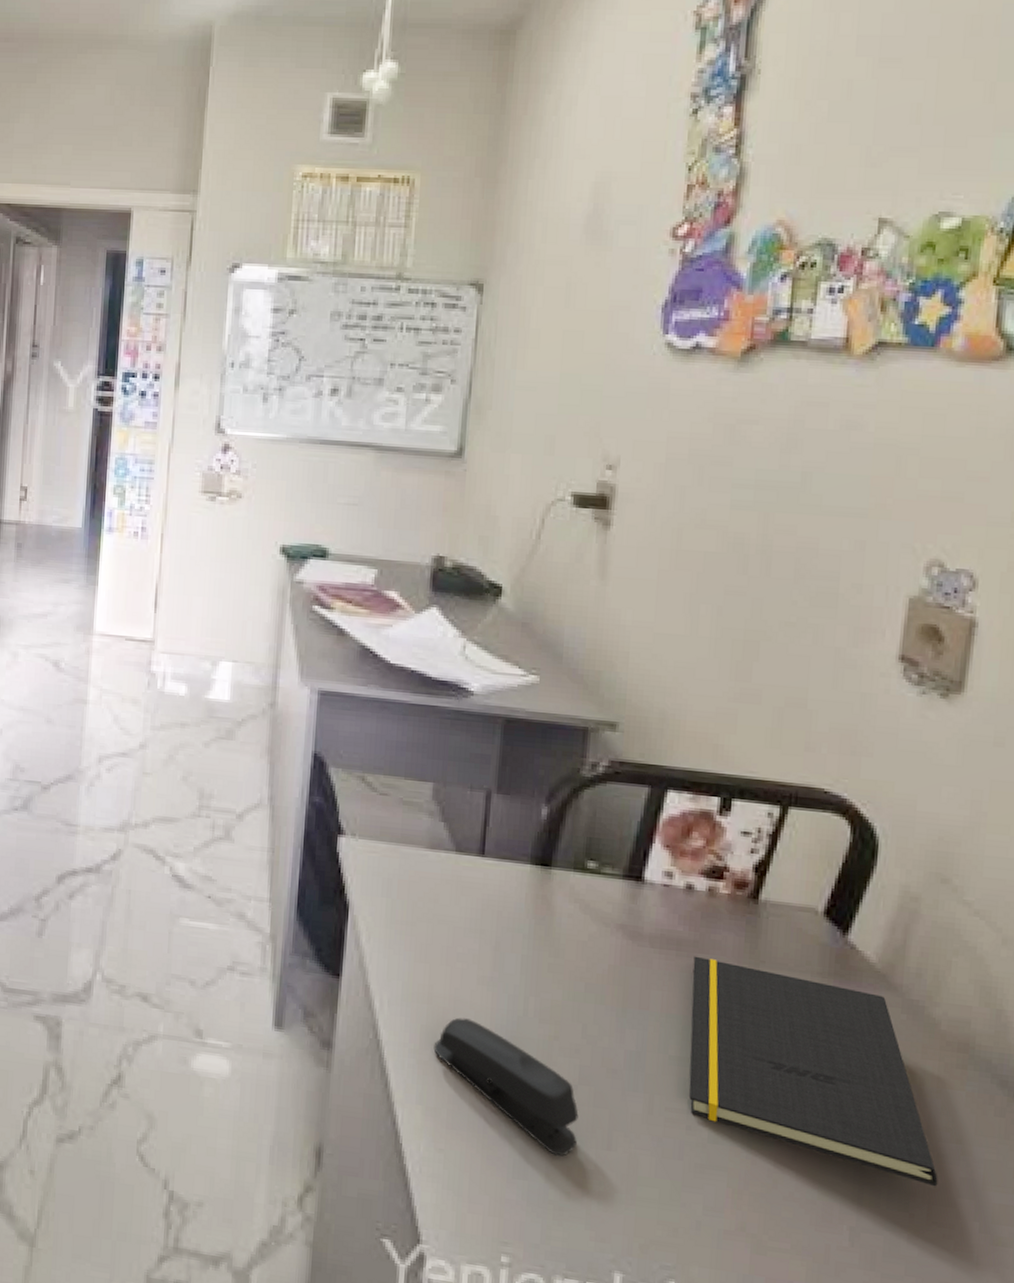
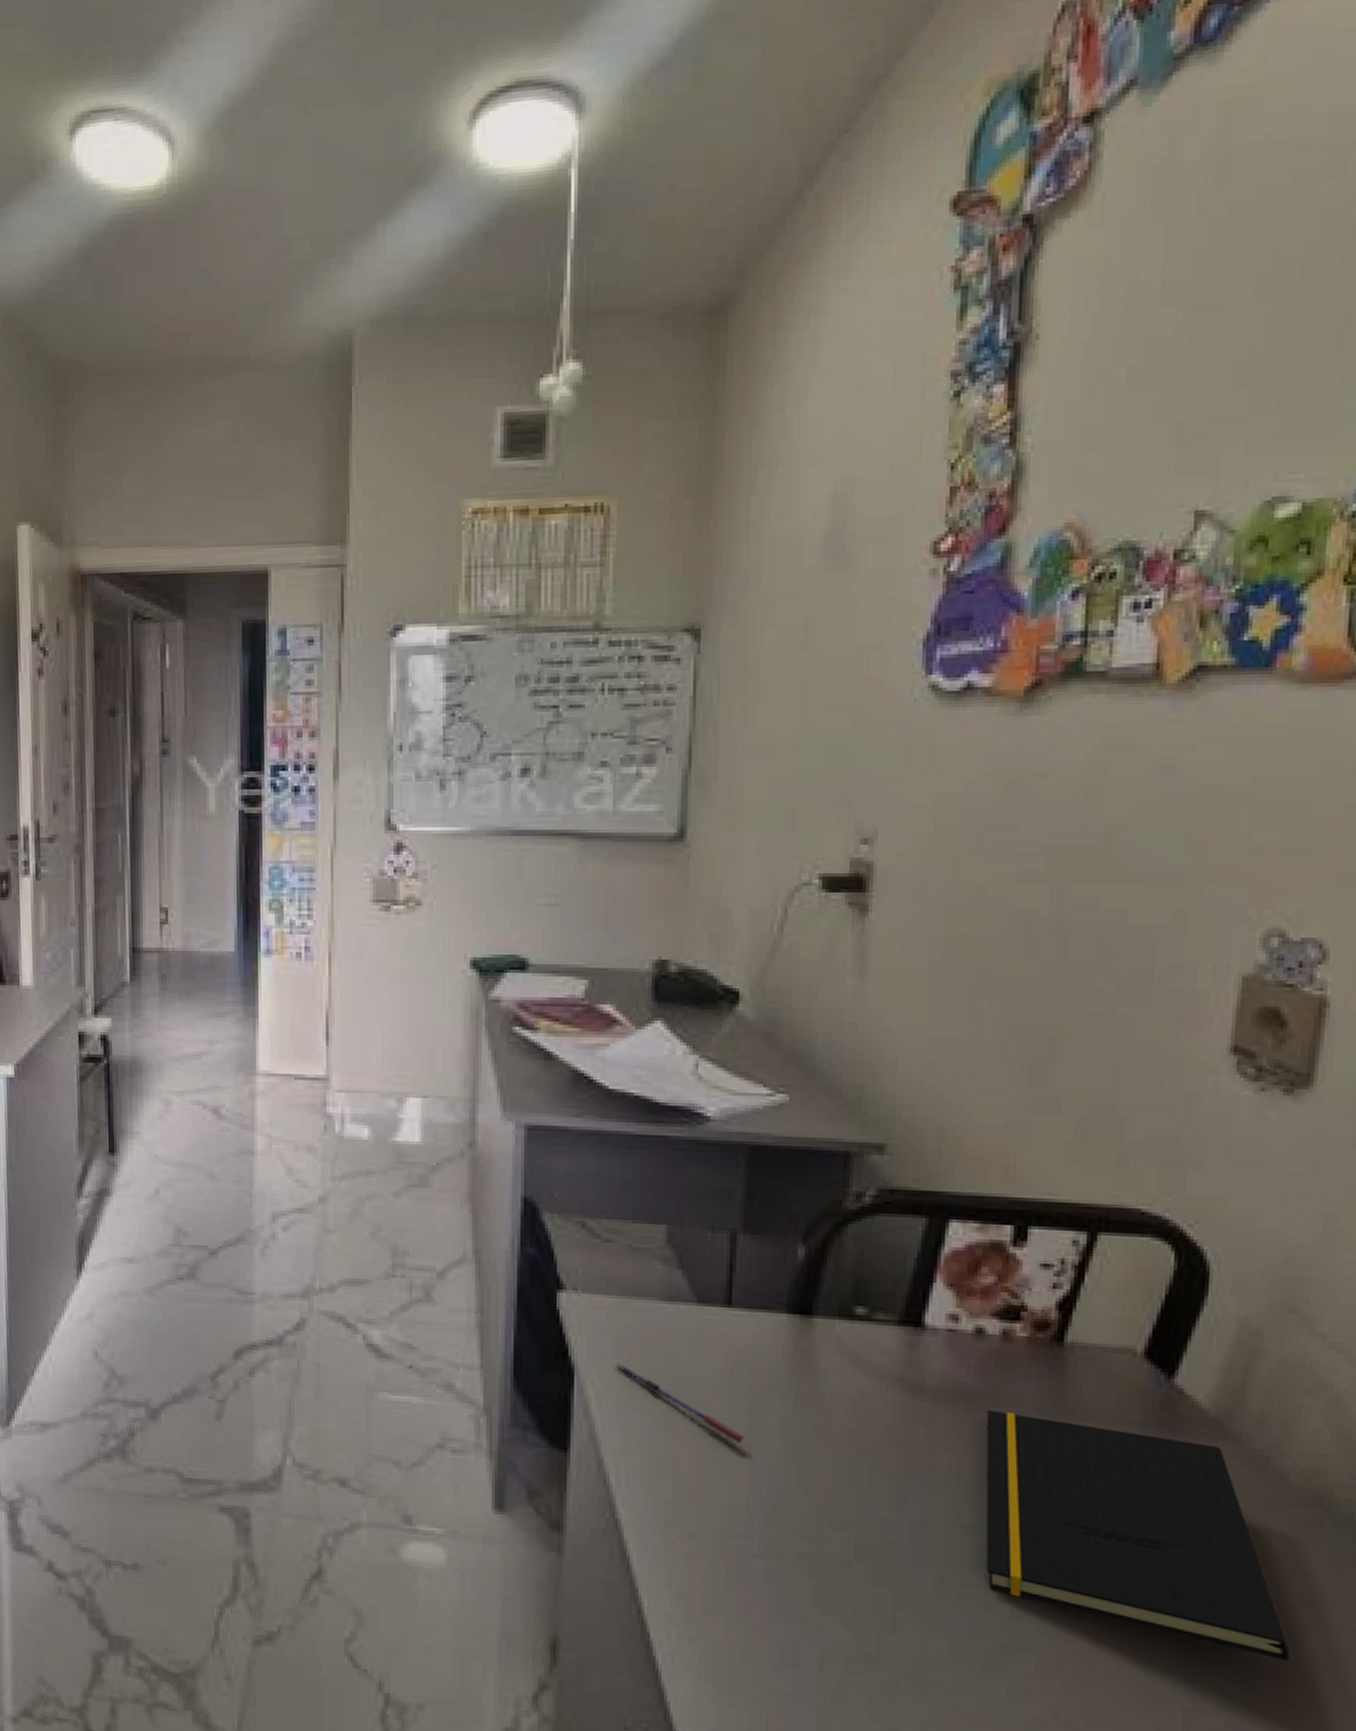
pen: none [384,902,491,977] -> present [616,1364,745,1444]
stapler: present [433,1017,579,1157] -> none [681,1490,856,1642]

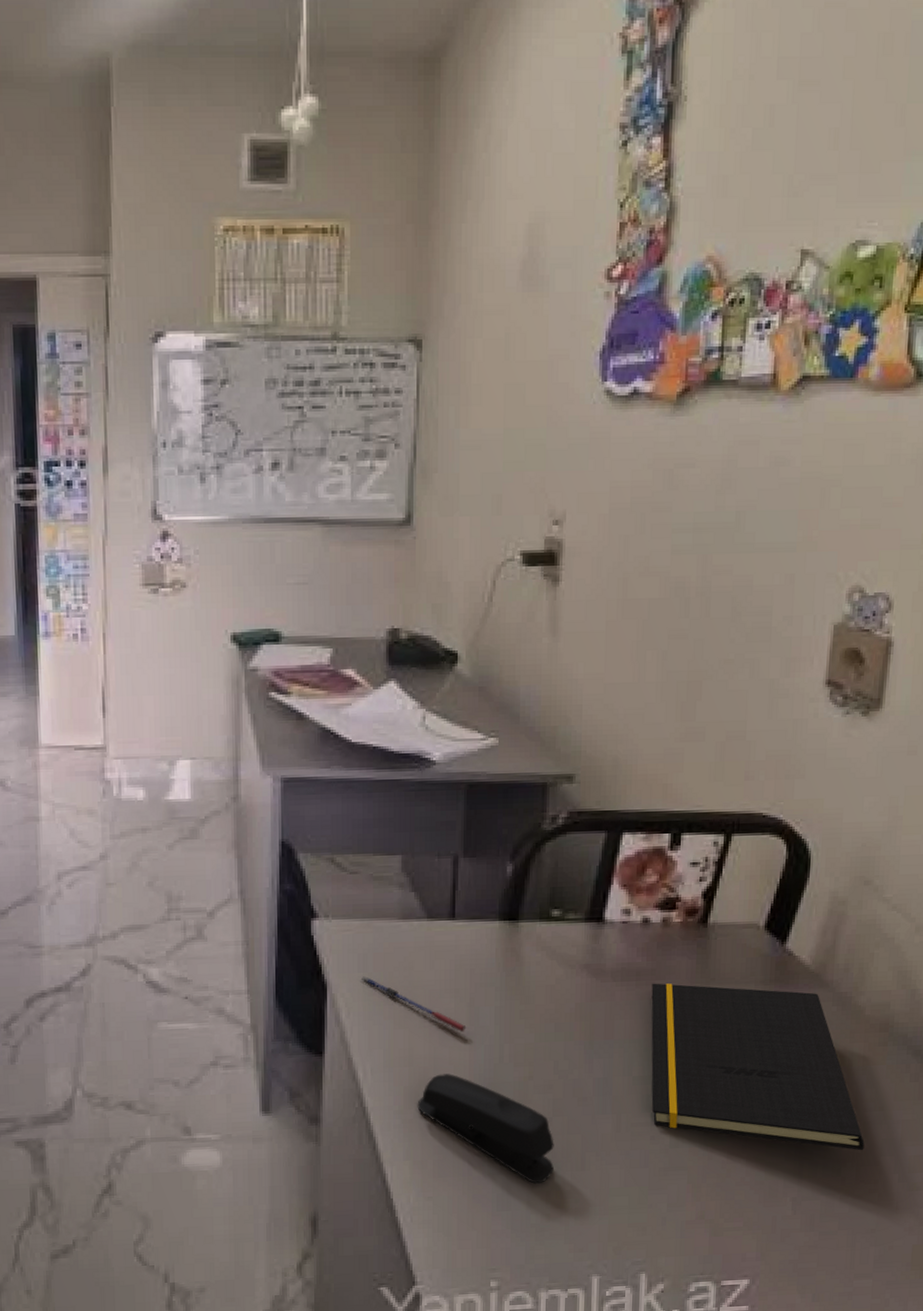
stapler: none [681,1490,856,1642] -> present [417,1073,554,1184]

